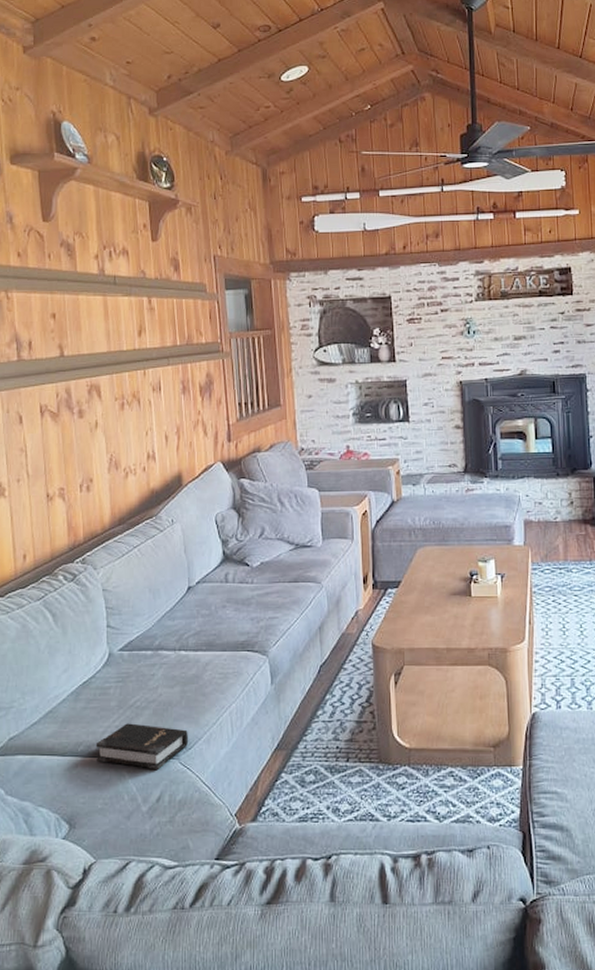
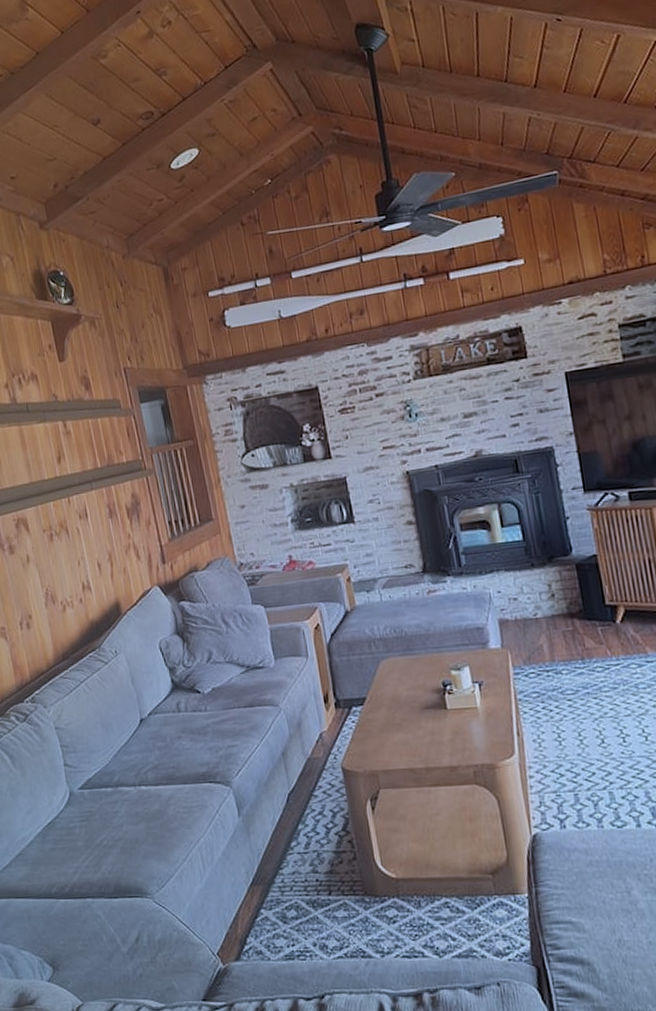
hardback book: present [95,723,188,769] -> none [68,862,160,909]

